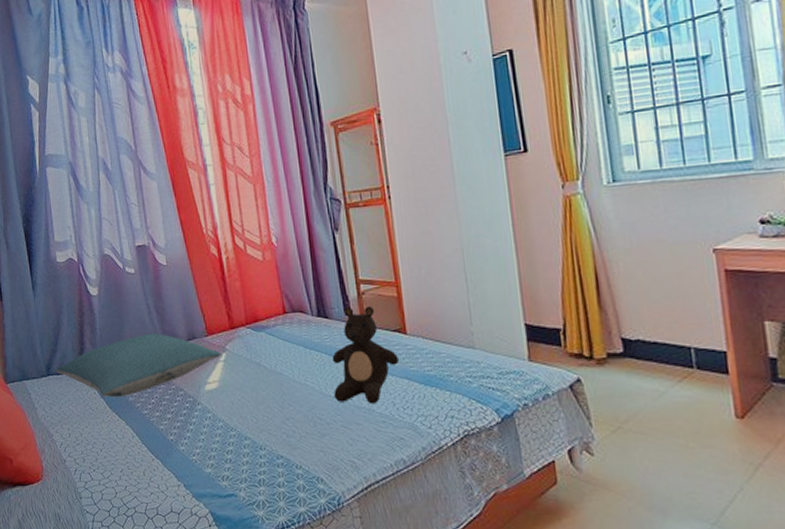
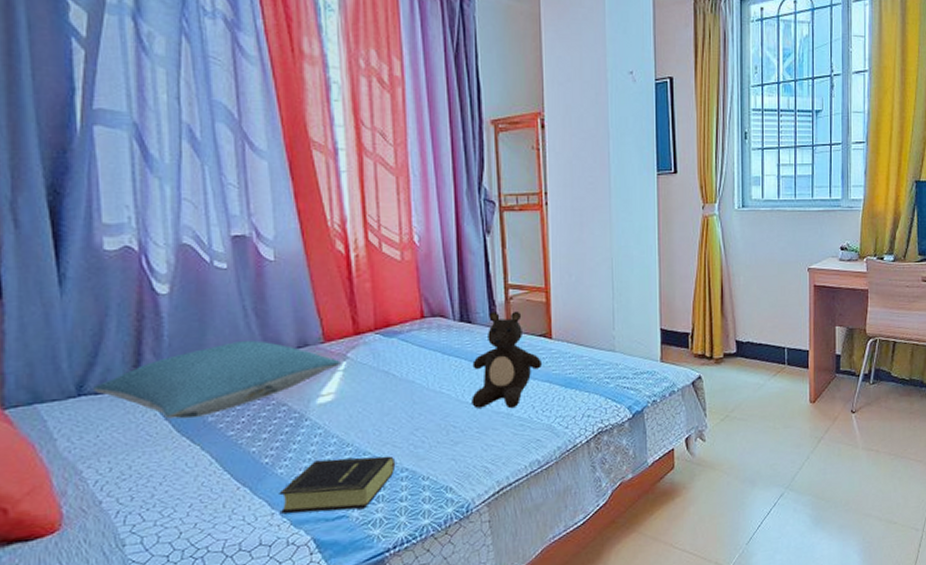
book: none [182,441,272,489] -> present [279,456,396,514]

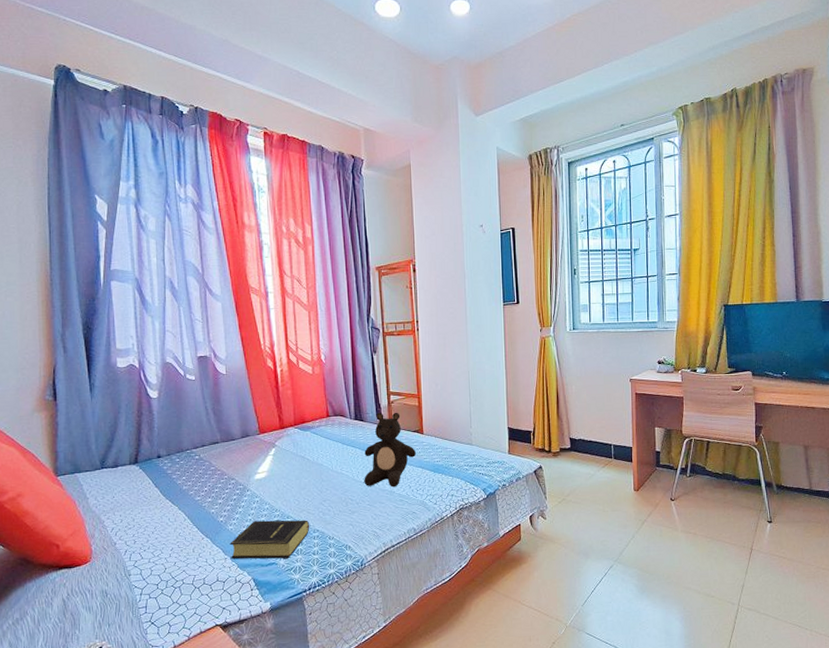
pillow: present [93,340,341,419] -> none [111,431,271,487]

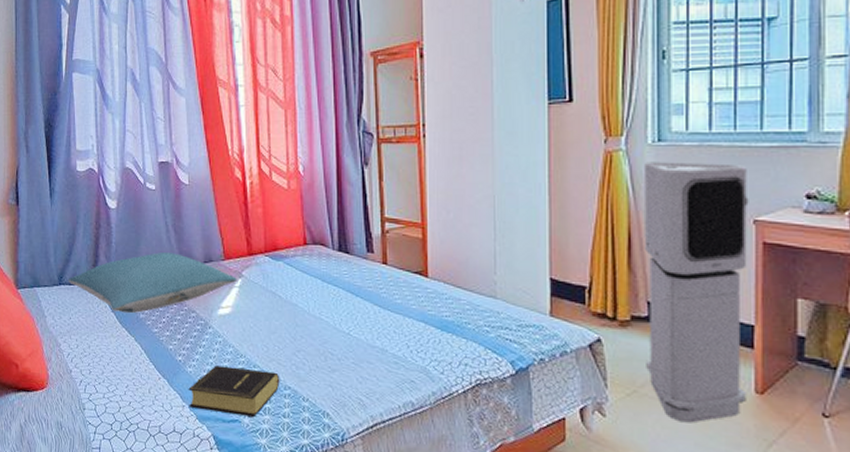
pillow: none [111,431,271,487] -> present [69,251,237,314]
teddy bear: present [364,412,417,488] -> none [348,244,418,345]
air purifier: none [565,343,629,516] -> present [645,162,749,423]

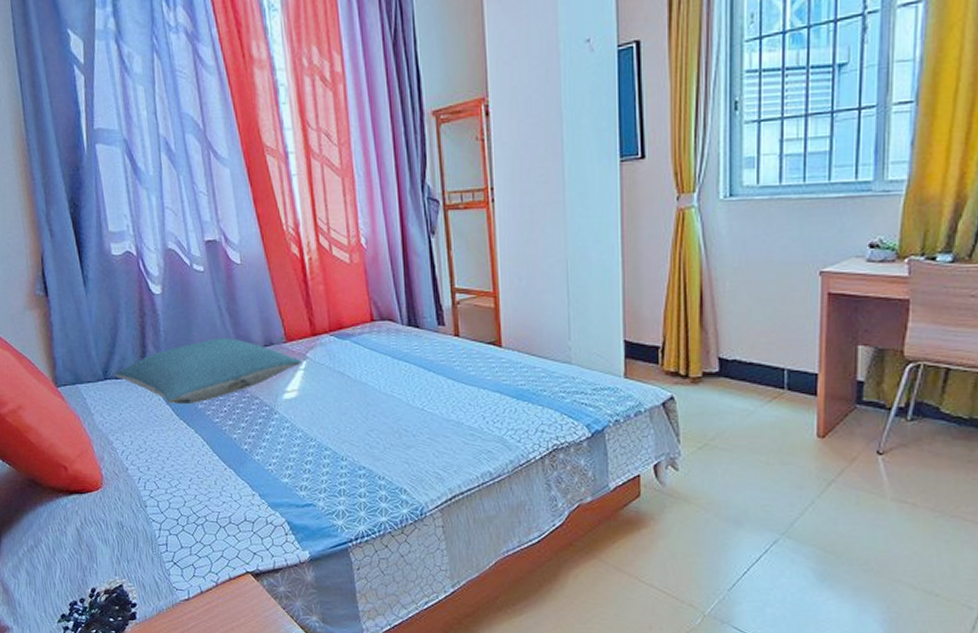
book: present [188,365,280,417] -> none [257,451,354,499]
air purifier: present [645,162,749,423] -> none [716,216,816,470]

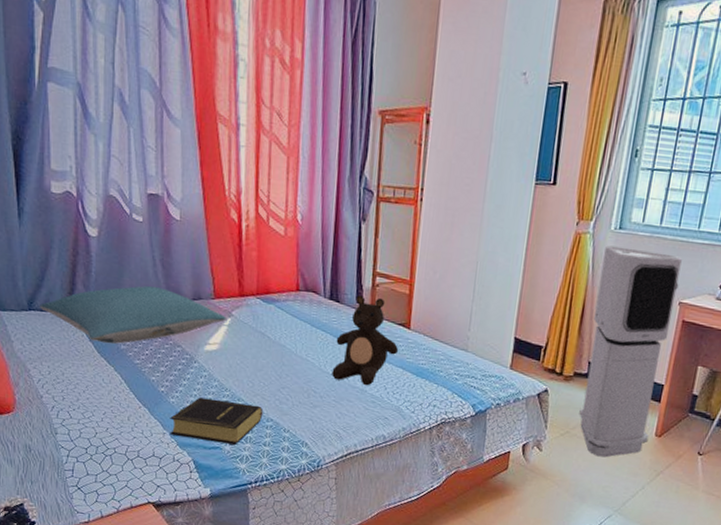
book: none [257,451,354,499] -> present [170,397,264,445]
teddy bear: none [421,316,493,417] -> present [332,295,399,386]
air purifier: none [716,216,816,470] -> present [579,245,682,458]

